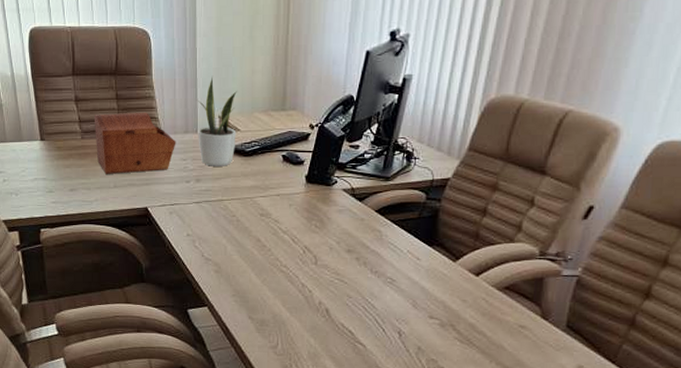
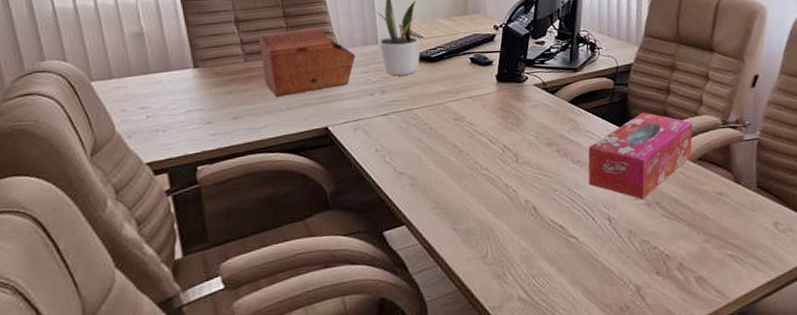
tissue box: none [383,231,506,319] -> present [588,112,693,200]

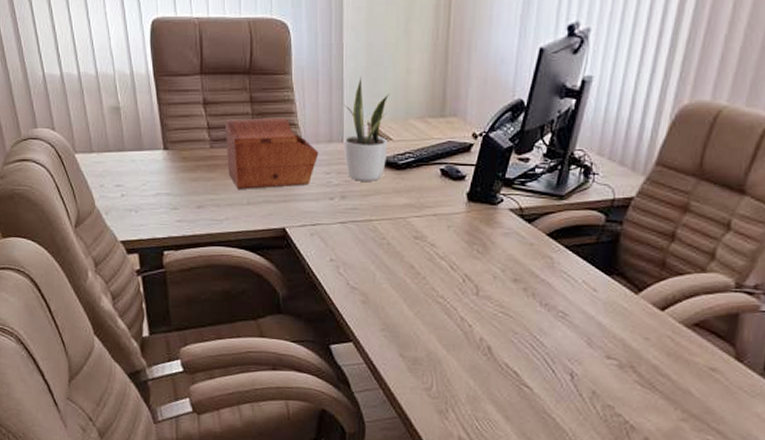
tissue box: present [588,112,693,200] -> none [554,259,697,360]

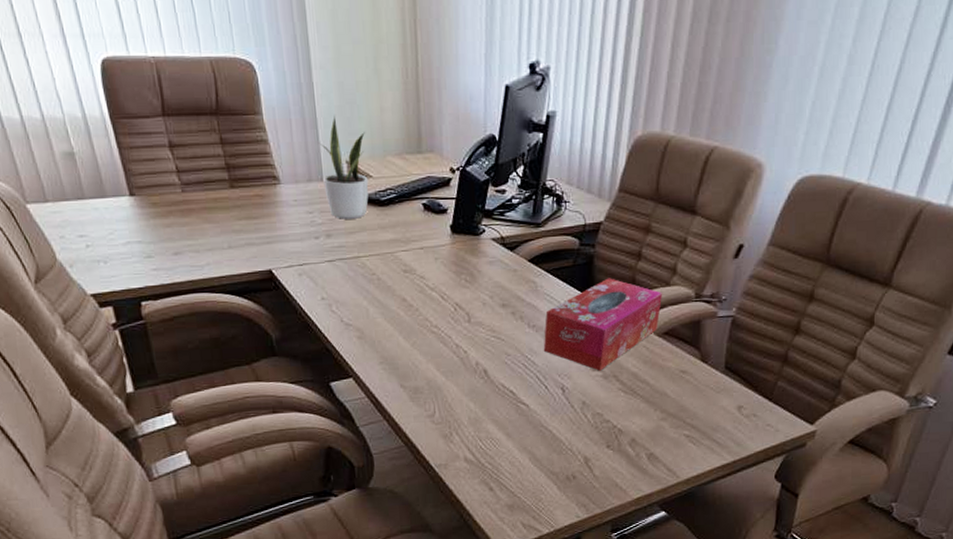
sewing box: present [224,117,319,189] -> none [194,158,299,233]
tissue box: none [554,259,697,360] -> present [543,278,663,371]

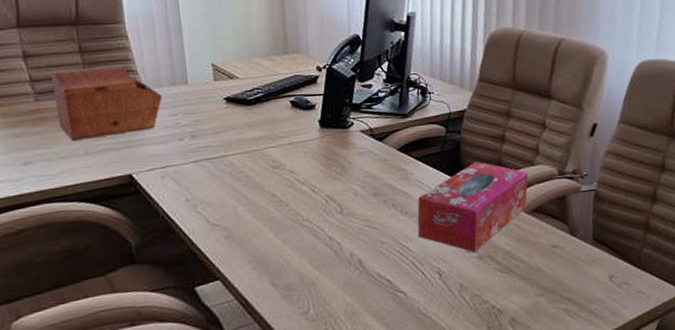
sewing box: none [194,158,299,233] -> present [50,64,163,140]
potted plant: present [320,114,369,219] -> none [185,21,235,120]

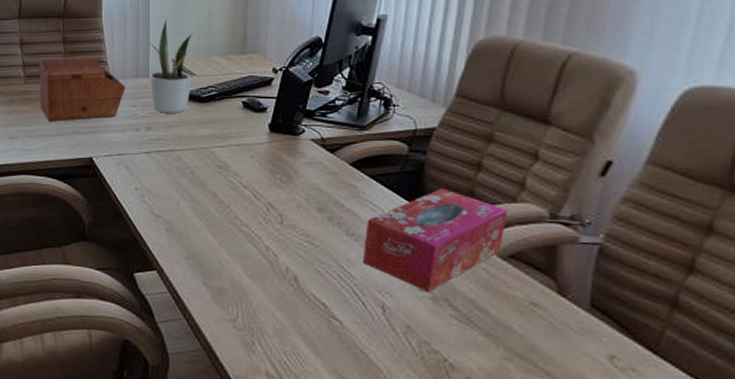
potted plant: none [185,21,235,120] -> present [149,17,192,113]

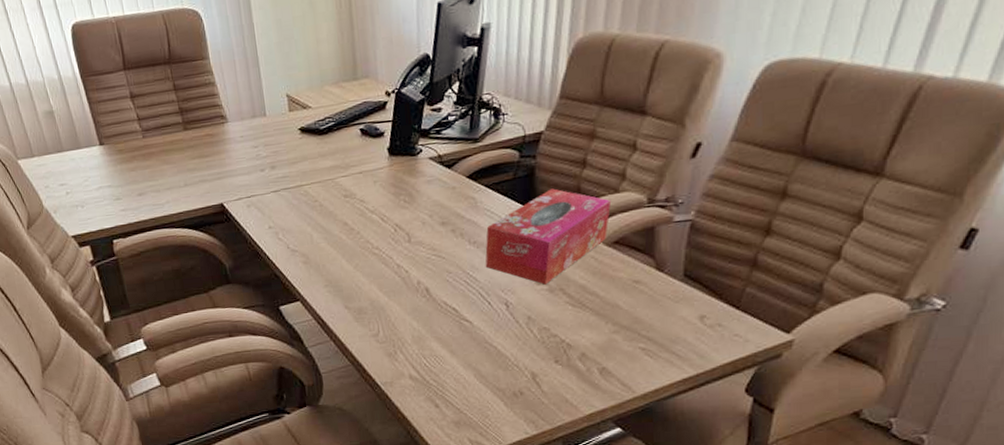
sewing box: present [38,55,126,121] -> none [152,99,245,173]
potted plant: present [149,17,192,113] -> none [262,51,309,151]

